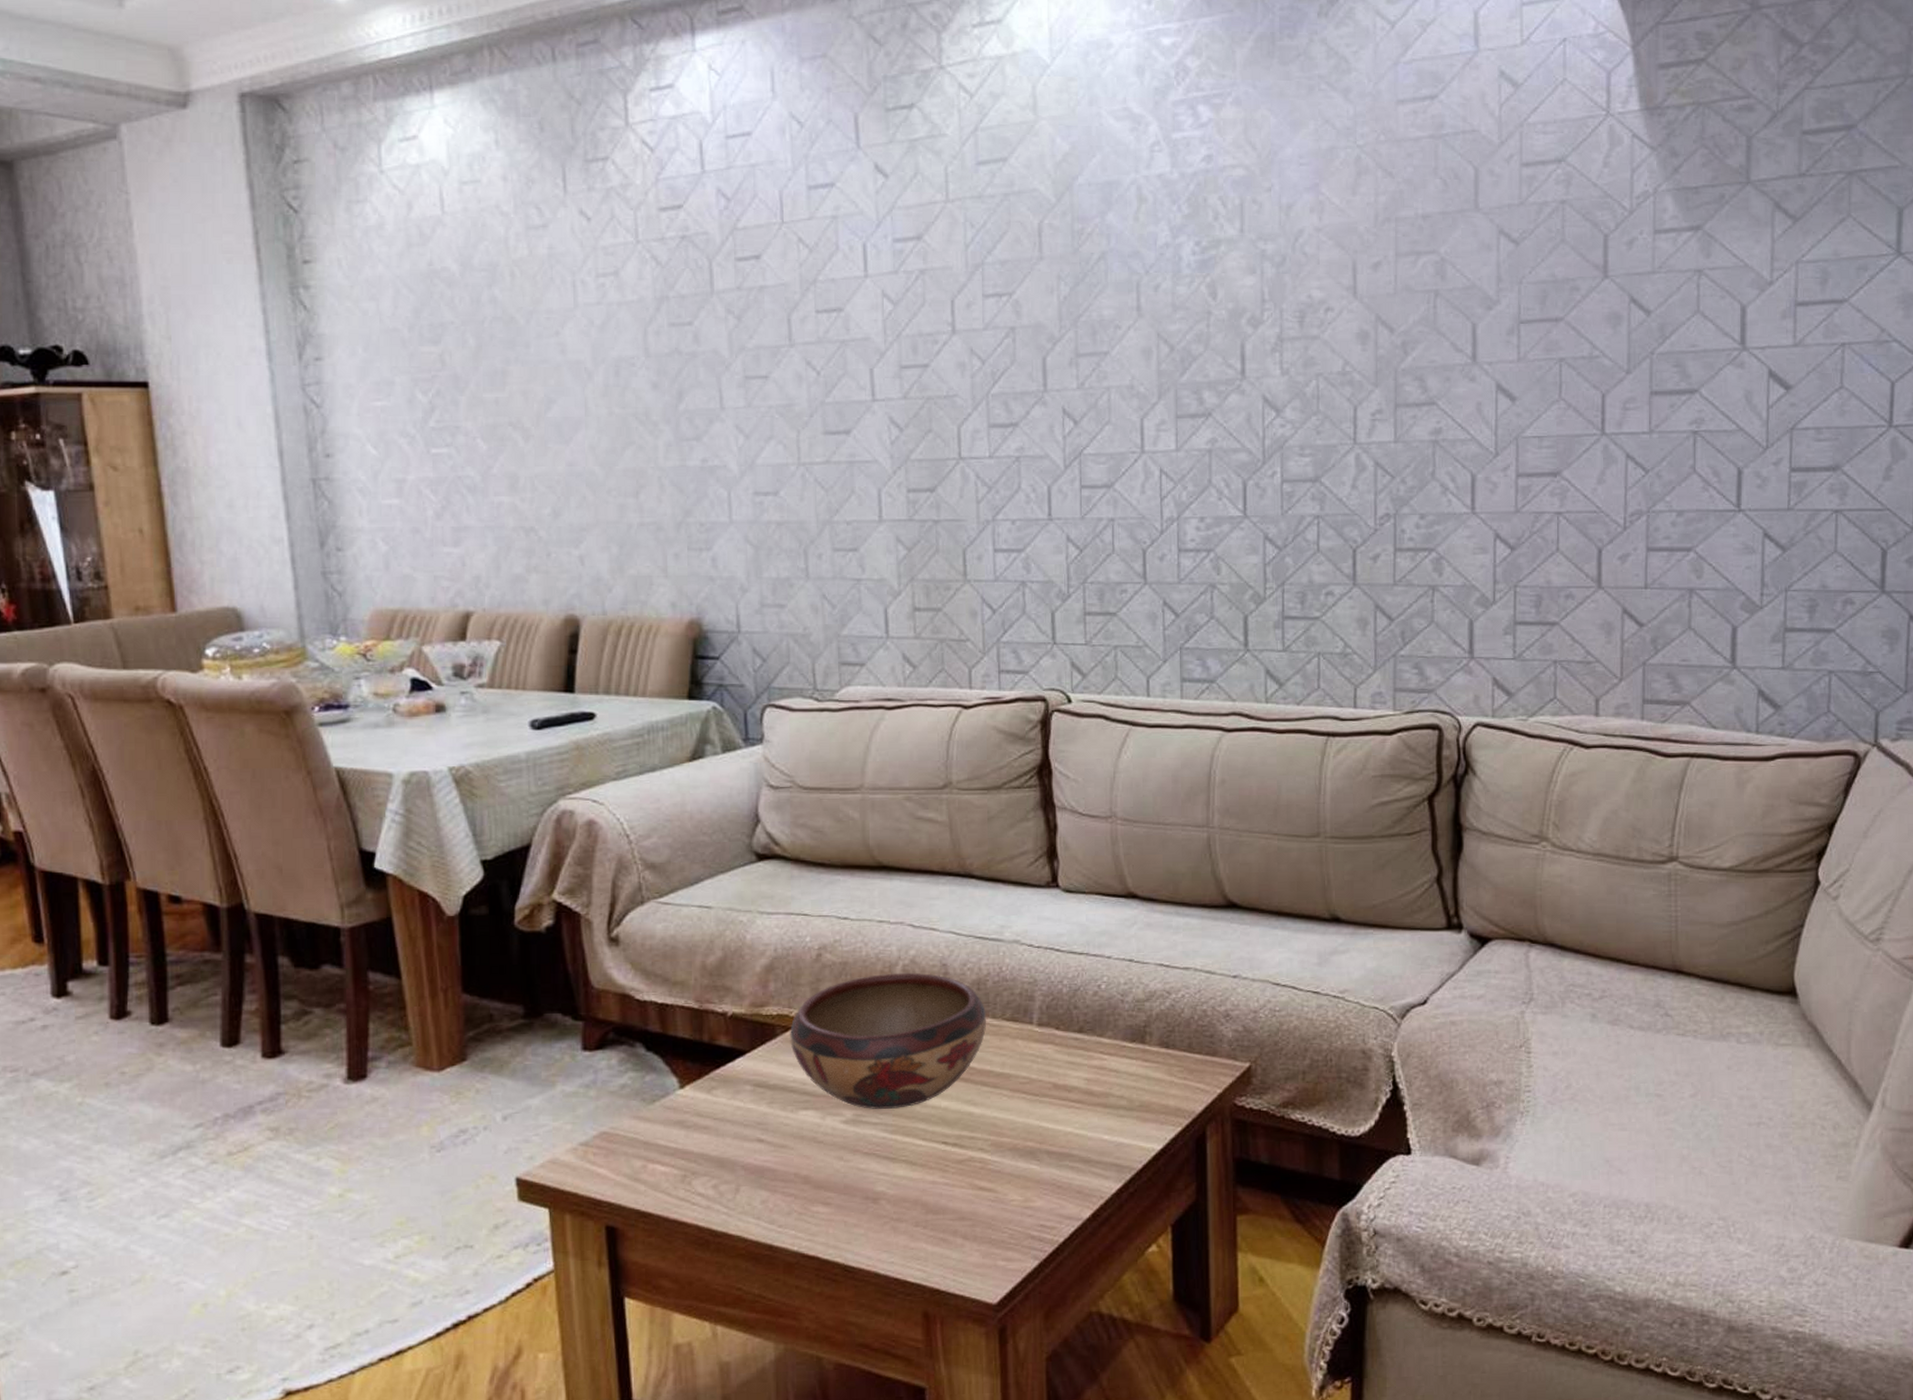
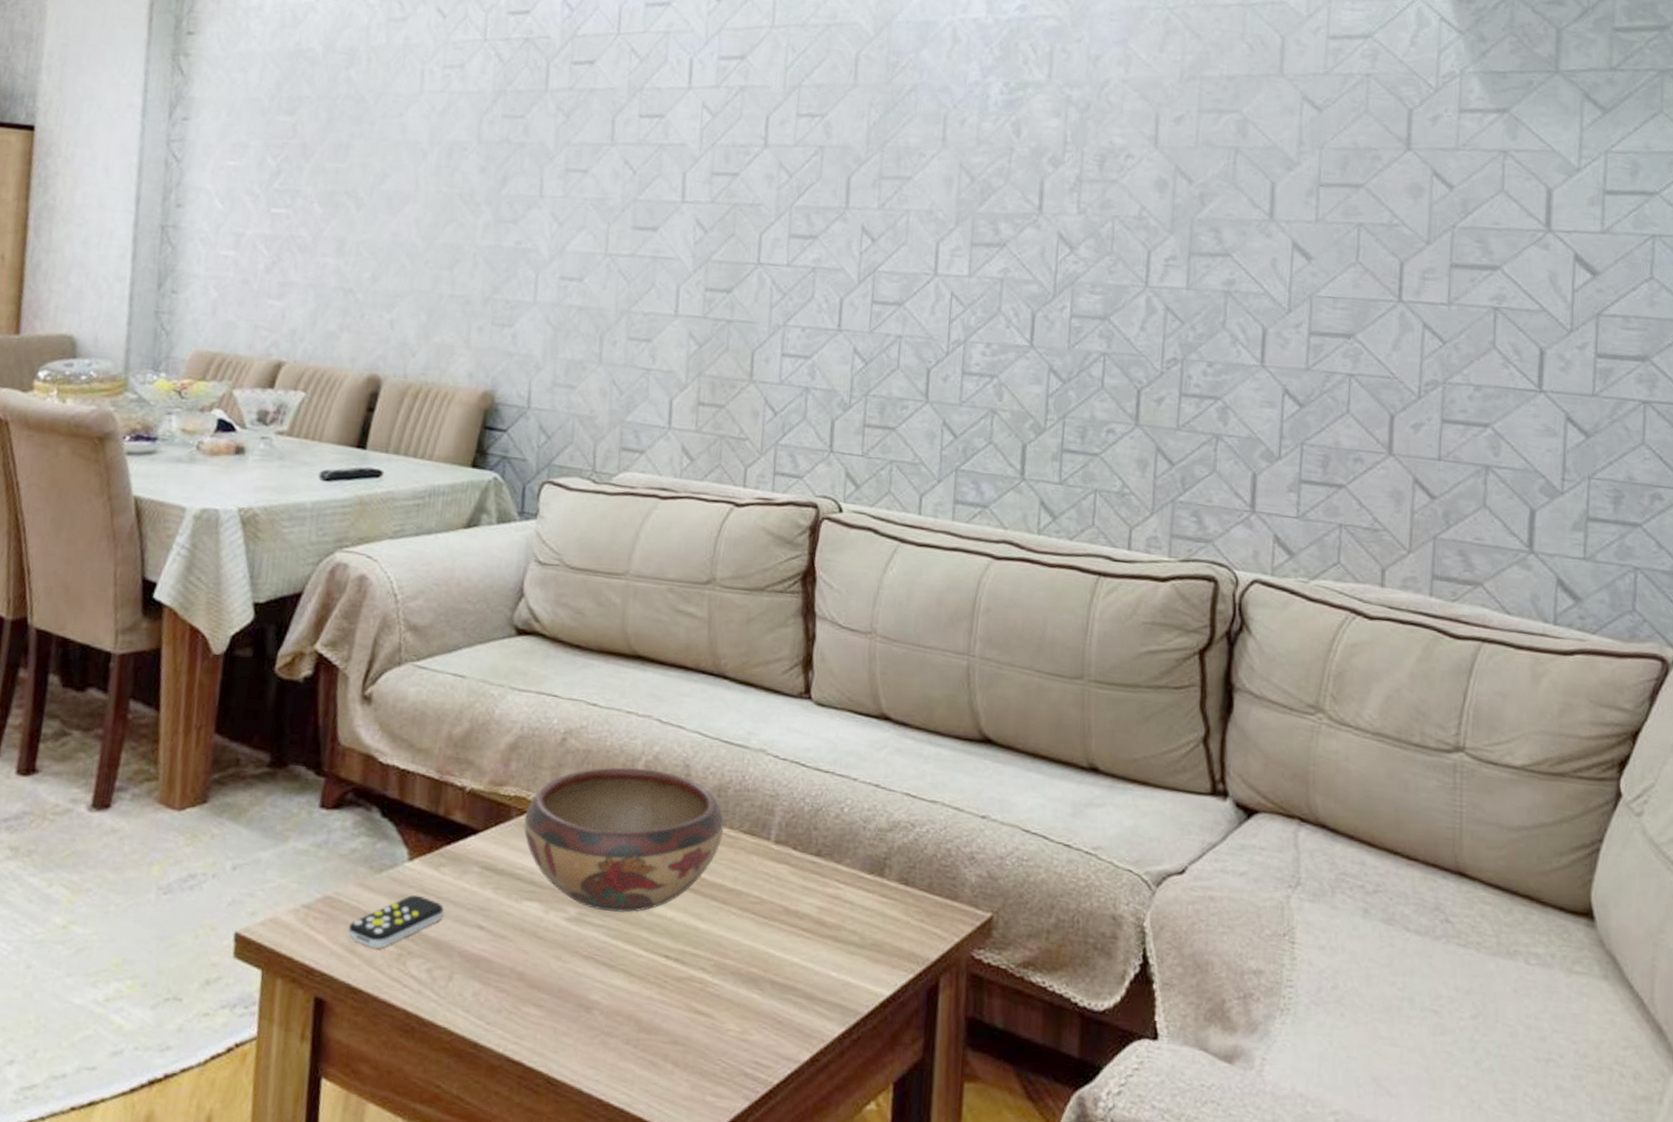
remote control: none [630,1119,721,1174] -> present [348,894,444,949]

